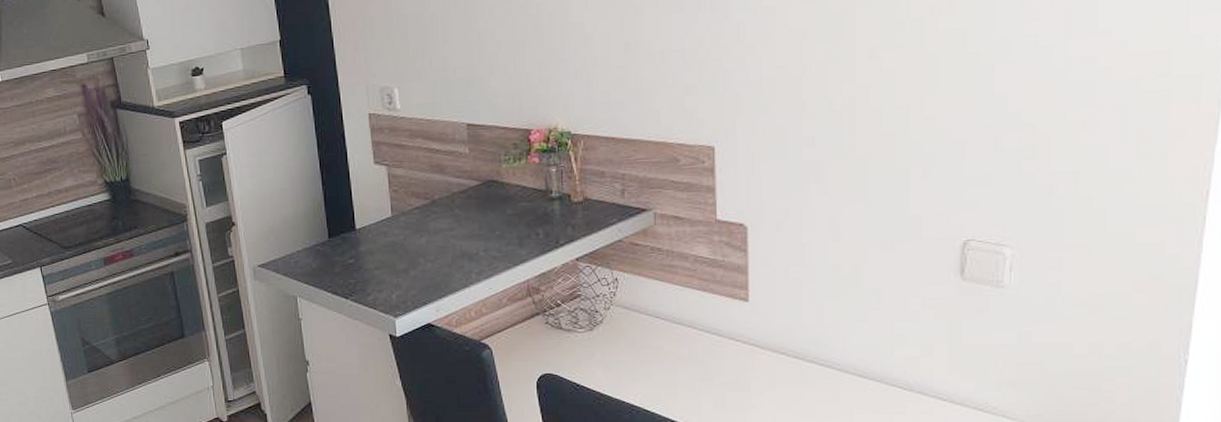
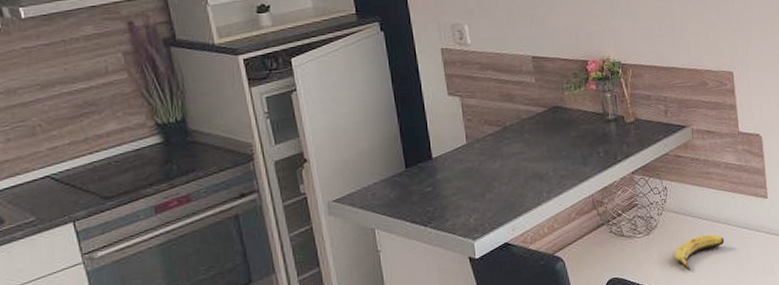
banana: none [622,337,687,375] -> present [674,234,725,270]

